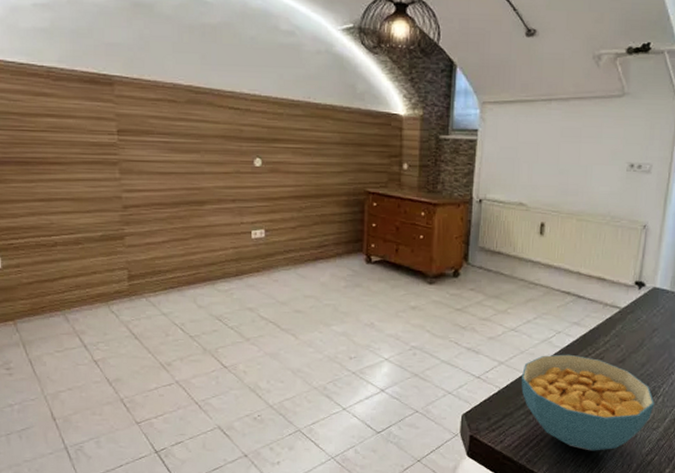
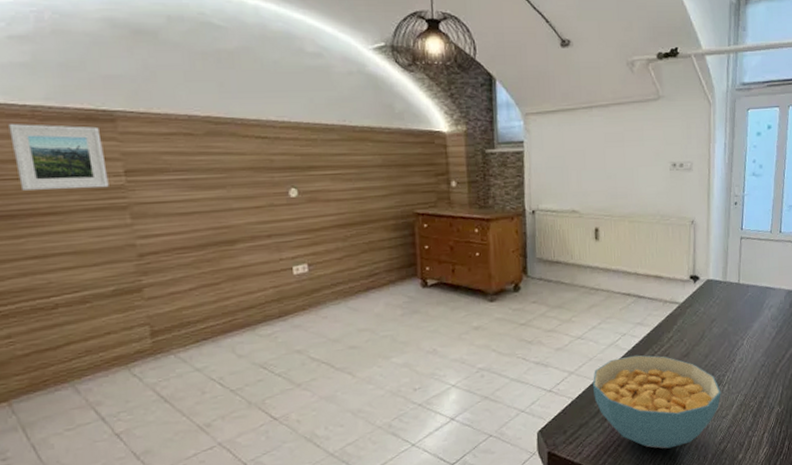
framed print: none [29,82,104,144] -> present [8,124,109,190]

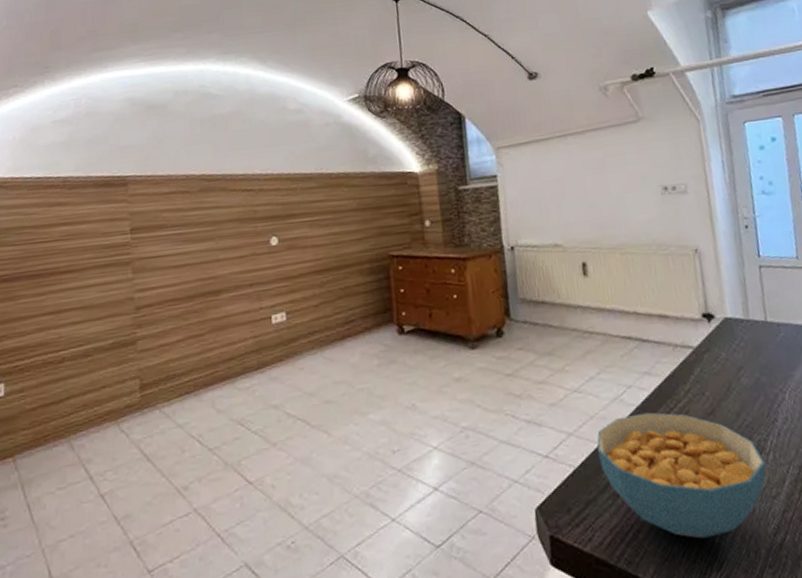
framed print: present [8,124,109,190] -> none [45,191,117,252]

